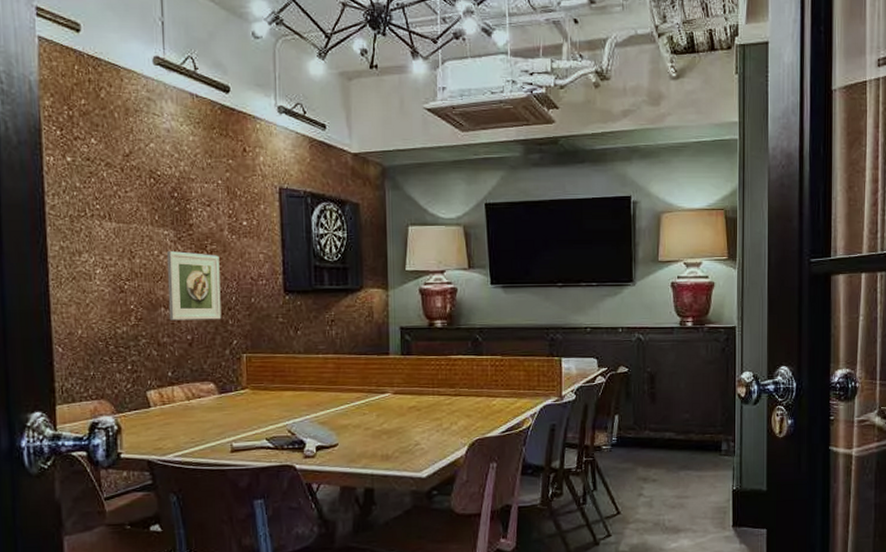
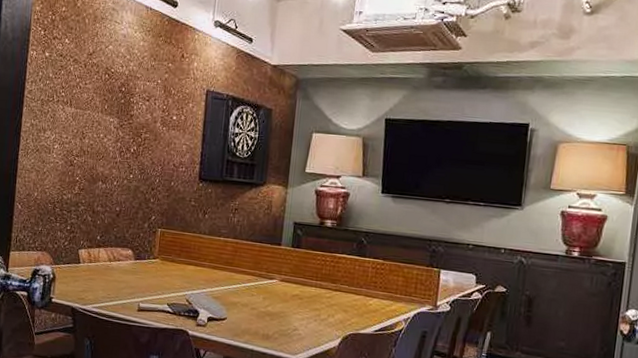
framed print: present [166,251,222,321] -> none [104,135,151,197]

